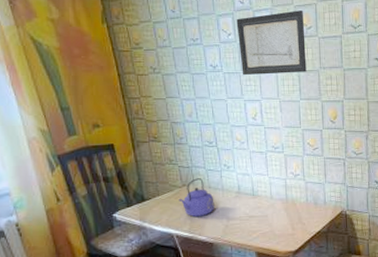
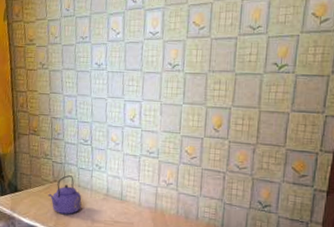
wall art: present [236,10,307,76] -> none [125,10,197,76]

